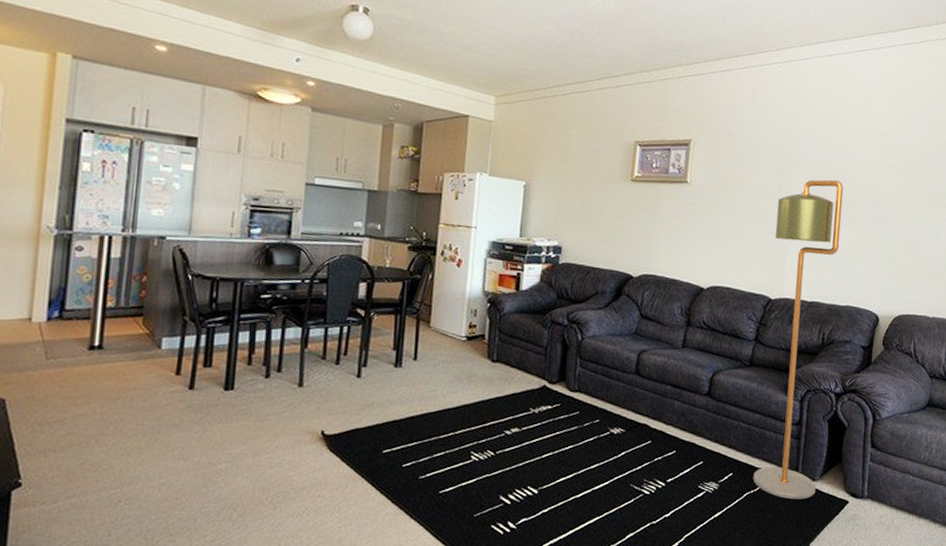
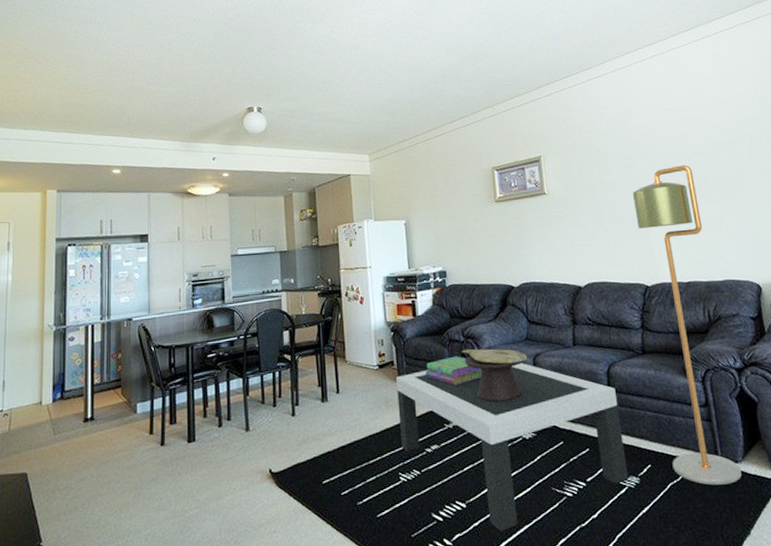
coffee table: none [478,349,715,520] -> present [396,363,628,532]
stack of books: none [519,339,582,370] -> present [426,356,483,386]
decorative bowl: none [562,334,632,394] -> present [461,349,527,402]

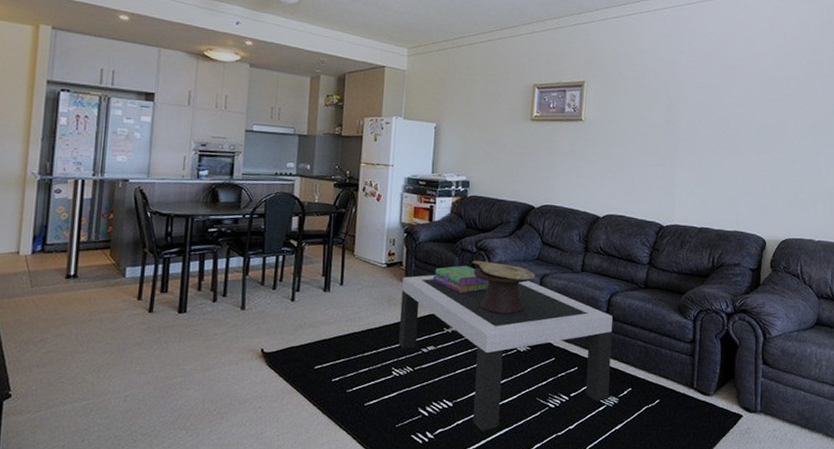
floor lamp: present [632,165,742,485] -> none [650,114,728,413]

